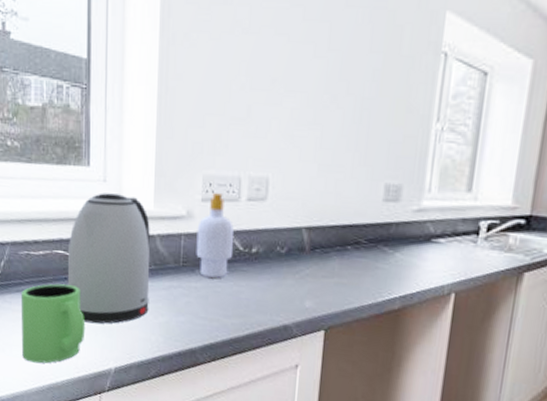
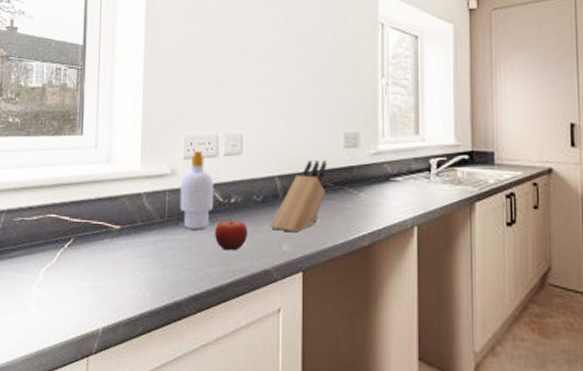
mug: present [20,283,86,364] -> none [11,247,75,330]
kettle: present [67,193,150,324] -> none [58,158,138,284]
fruit: none [233,267,269,304] -> present [215,217,248,251]
knife block: none [294,212,362,290] -> present [271,160,327,233]

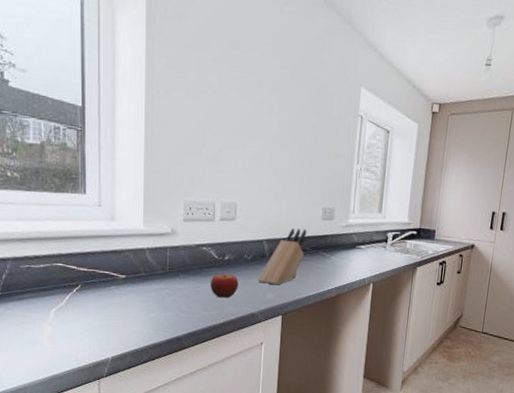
soap bottle: present [180,151,215,229] -> none [180,215,211,280]

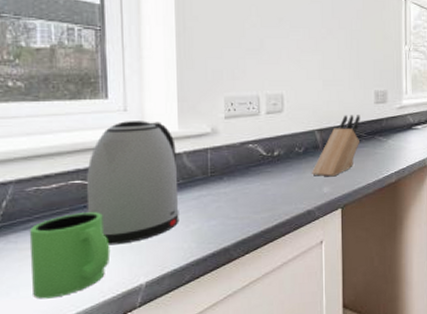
mug: none [22,291,85,359] -> present [29,212,111,299]
kettle: none [66,215,141,323] -> present [86,121,179,245]
fruit: present [210,271,239,298] -> none [260,168,291,198]

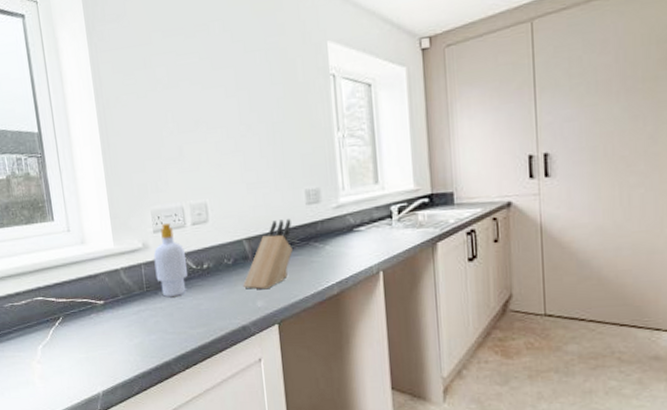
mug: present [29,212,111,299] -> none [10,325,72,400]
kettle: present [86,121,179,245] -> none [45,239,124,356]
soap bottle: none [222,111,258,182] -> present [153,223,189,297]

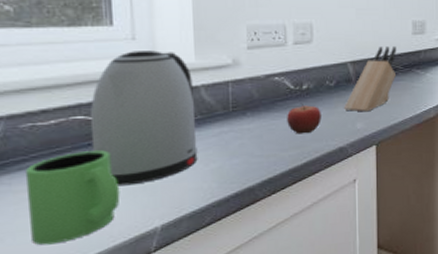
mug: none [10,325,72,400] -> present [24,150,120,245]
kettle: none [45,239,124,356] -> present [89,50,198,186]
soap bottle: present [153,223,189,297] -> none [245,41,285,117]
fruit: none [192,282,223,313] -> present [287,103,322,134]

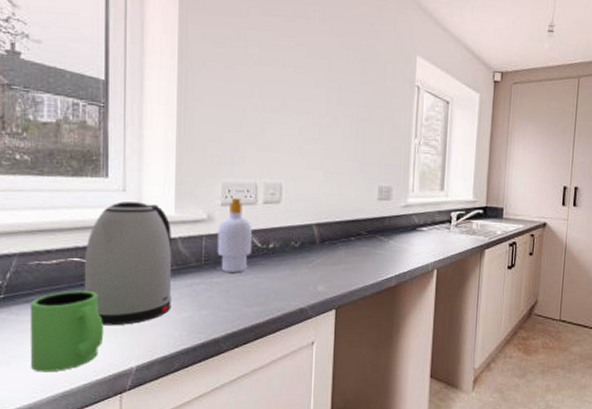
soap bottle: none [245,41,285,117] -> present [217,198,253,272]
fruit: present [287,103,322,134] -> none [253,261,285,292]
knife block: present [344,46,397,112] -> none [307,210,362,275]

